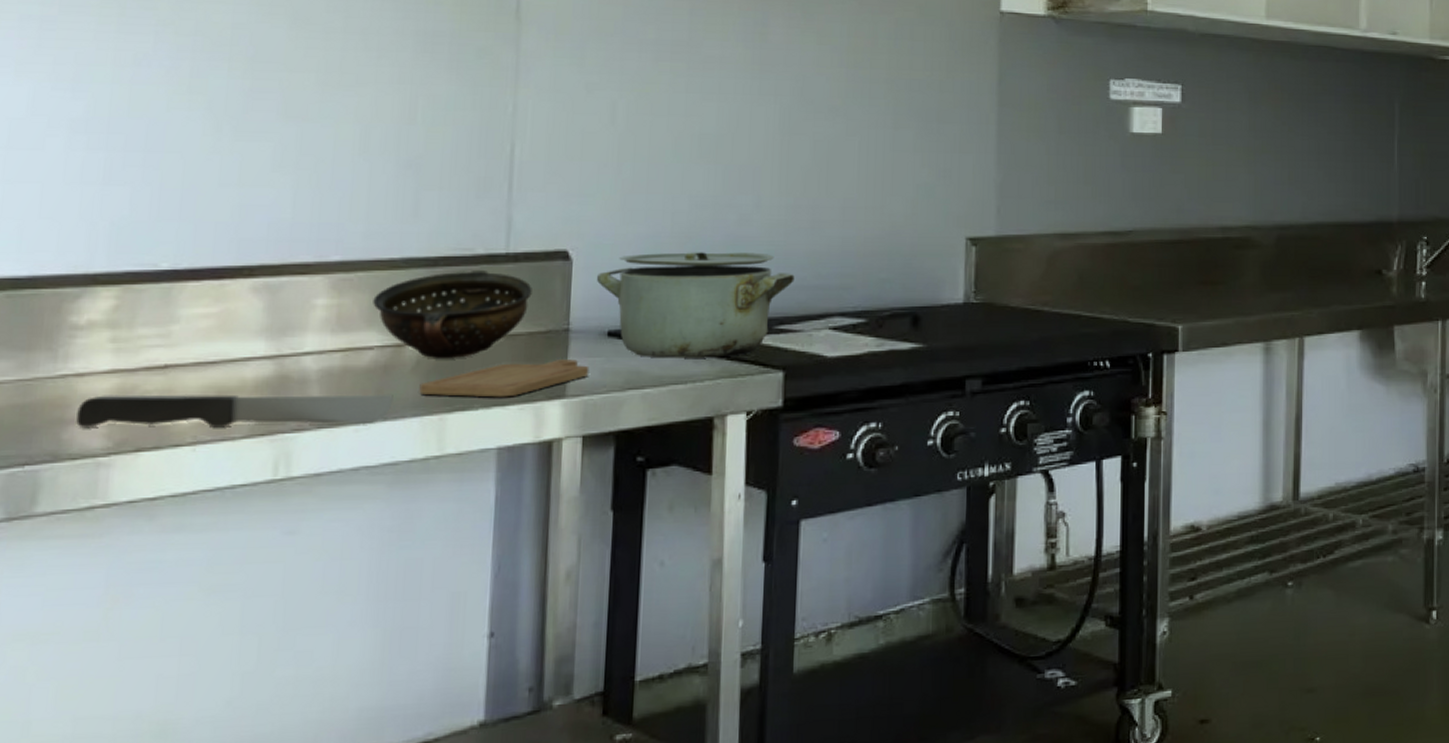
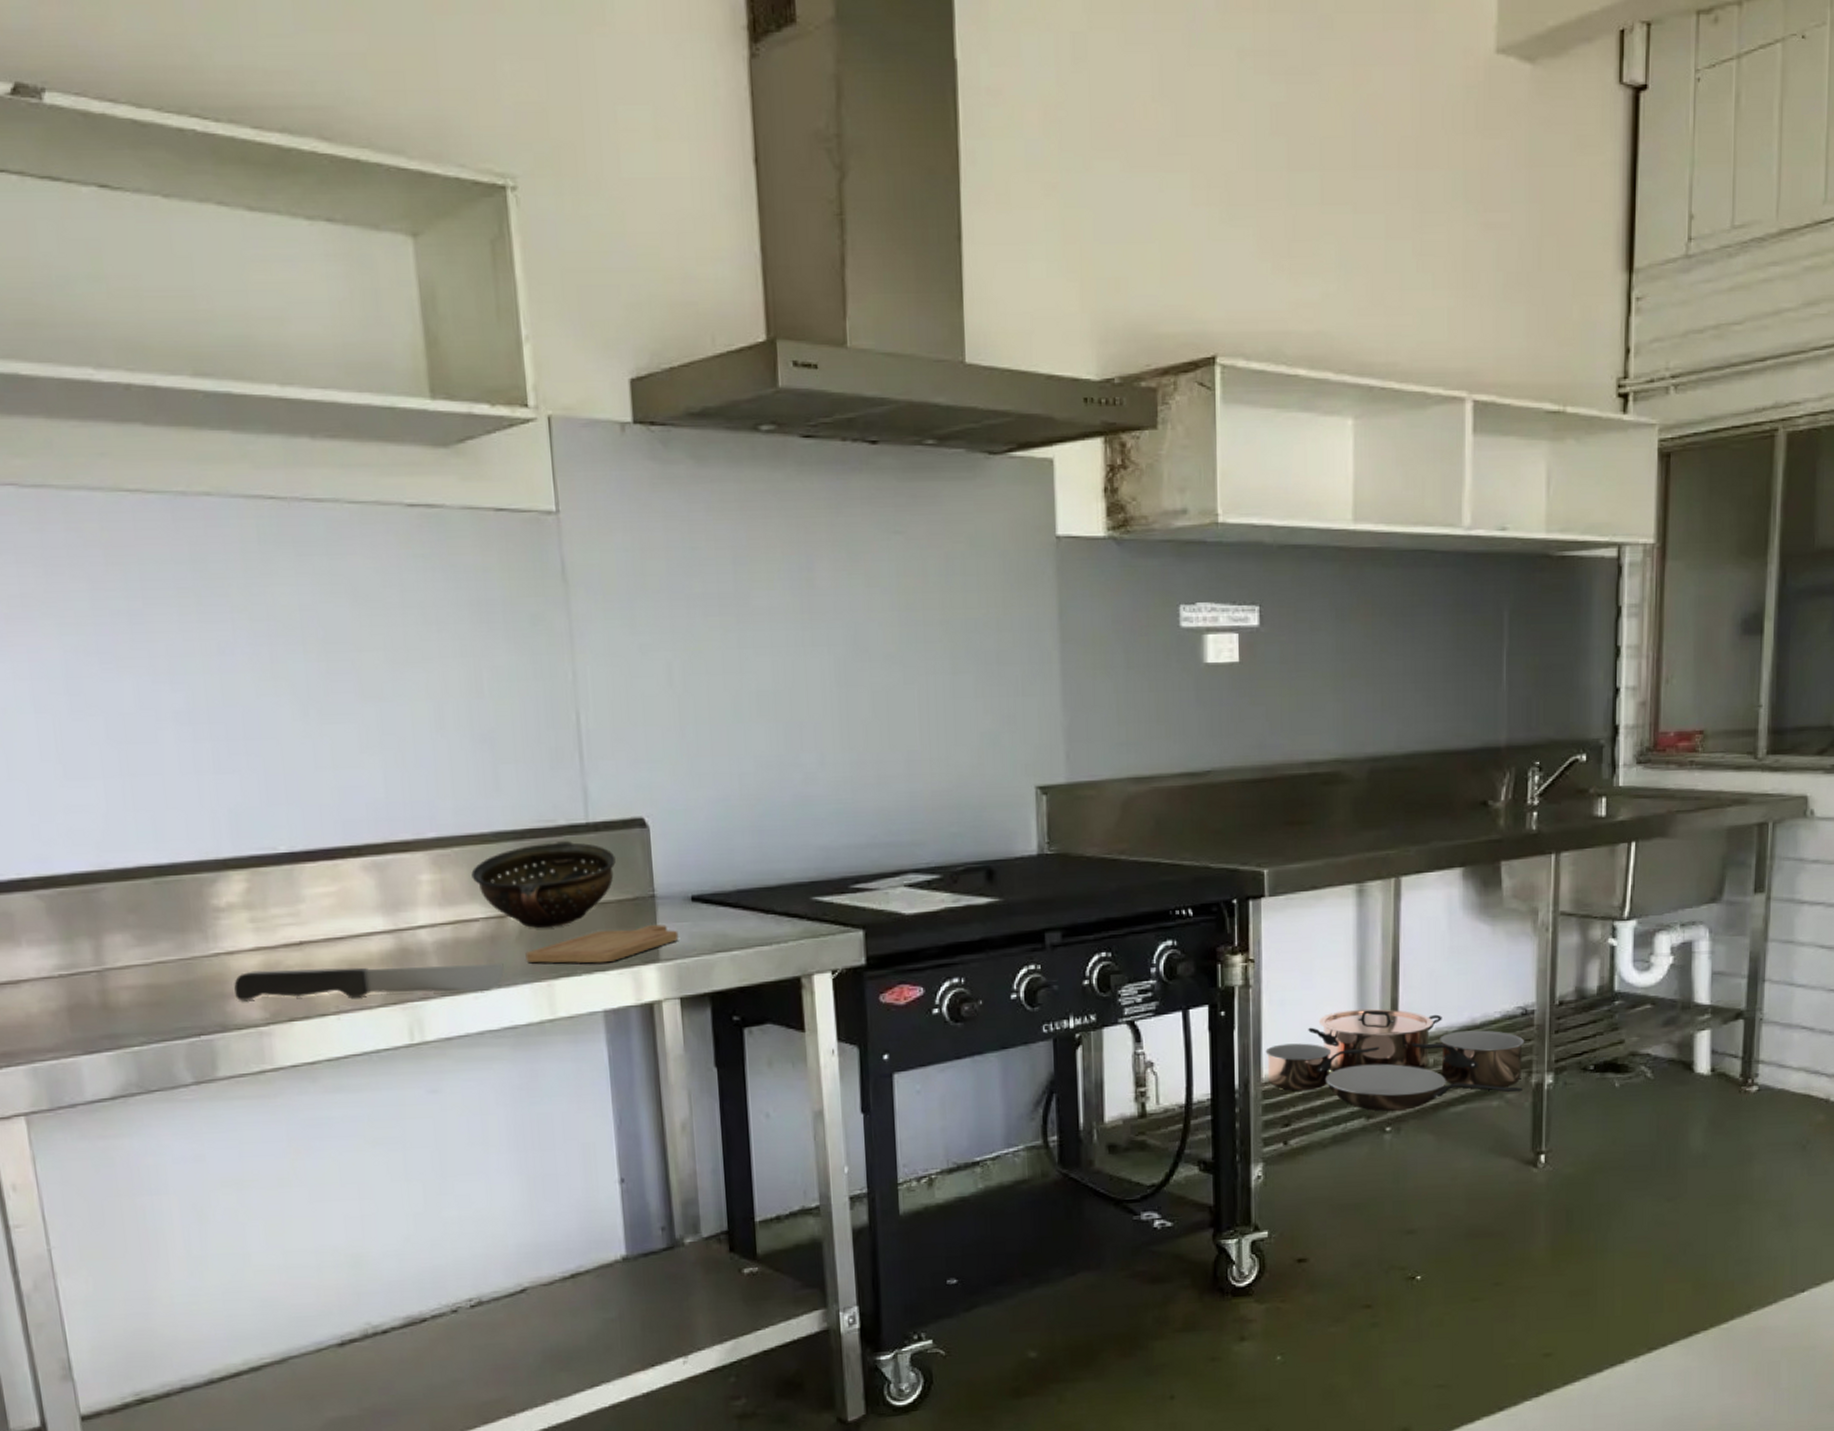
saucepan: present [597,252,795,359] -> none [675,811,866,921]
cookware set: none [1175,463,1417,566] -> present [1265,1008,1525,1111]

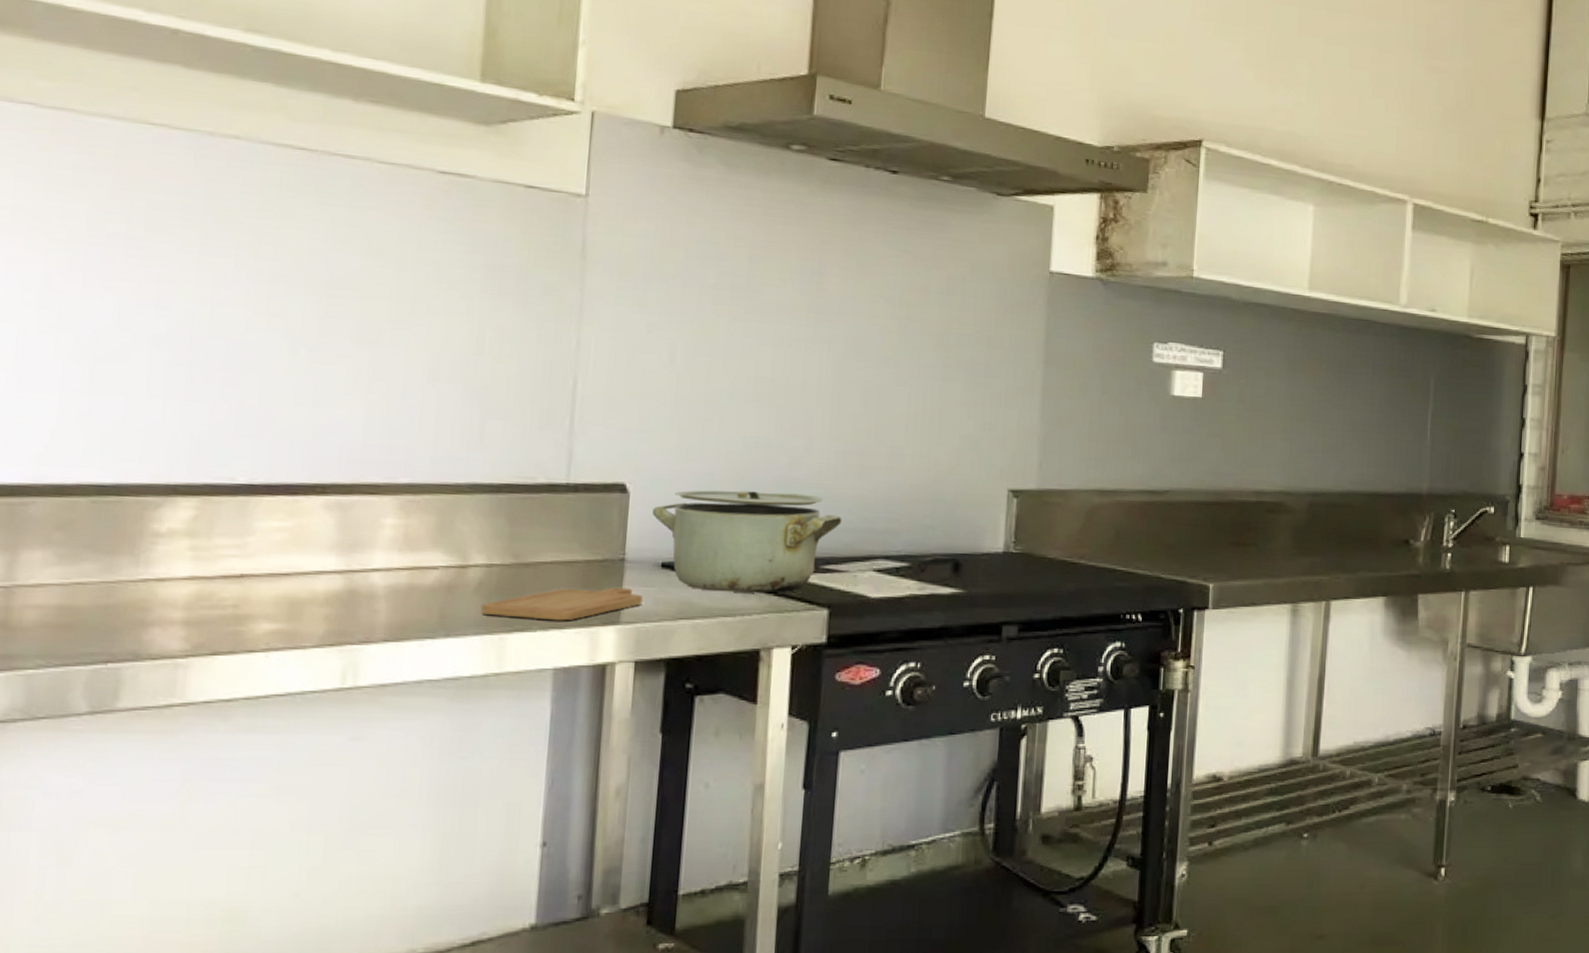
kitchen knife: present [234,962,504,1001] -> none [156,600,456,639]
colander: present [471,840,616,928] -> none [438,497,591,581]
saucepan: none [675,811,866,921] -> present [653,490,842,593]
cookware set: present [1265,1008,1525,1111] -> none [1198,719,1432,818]

